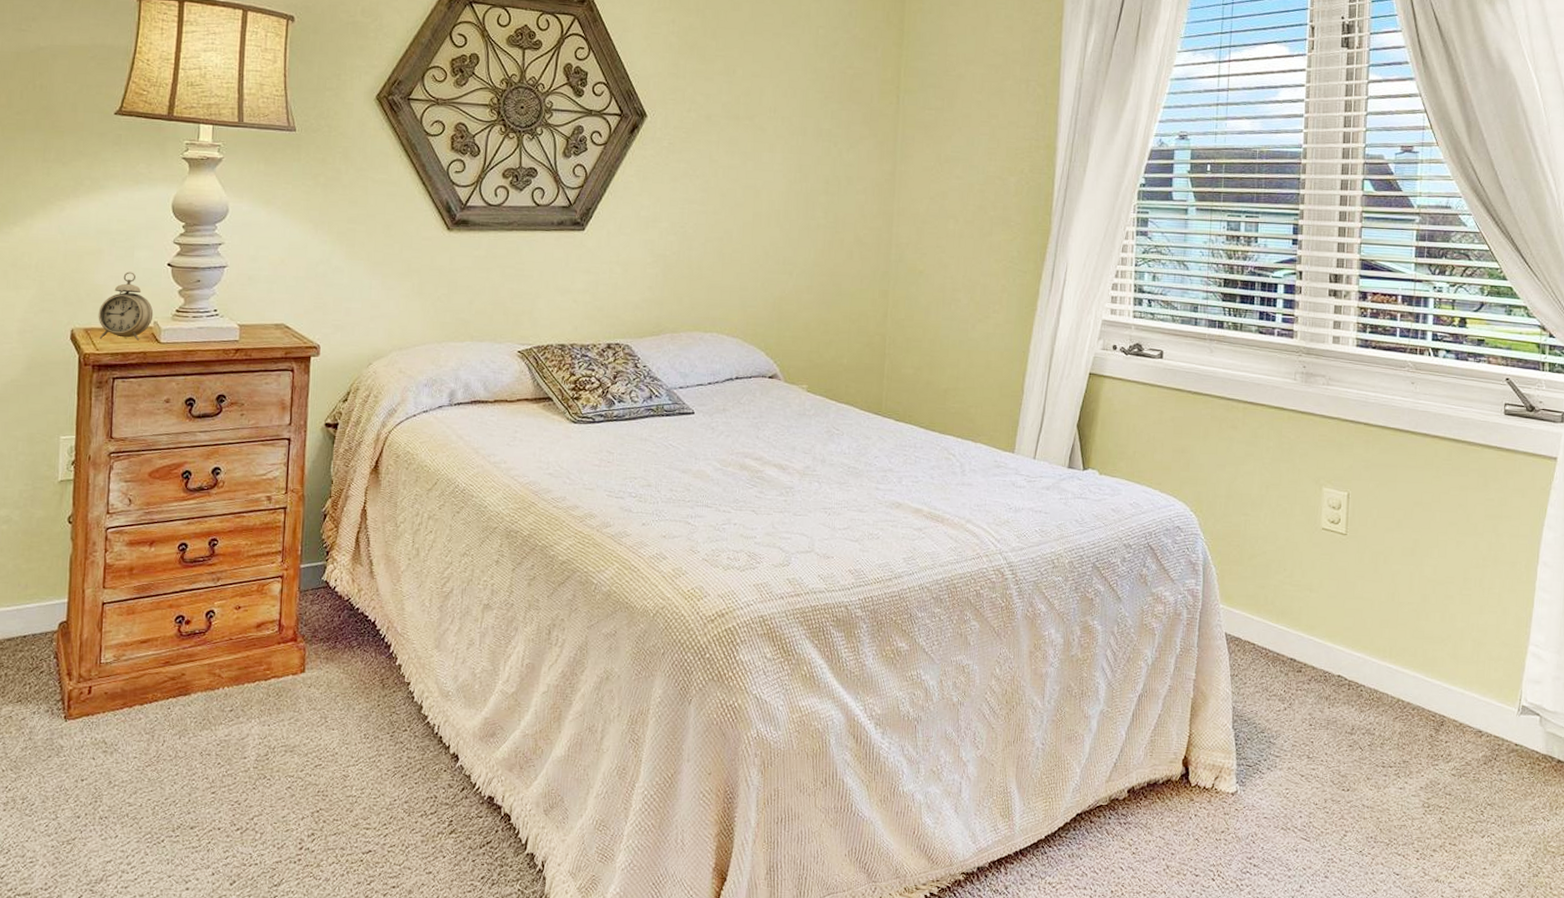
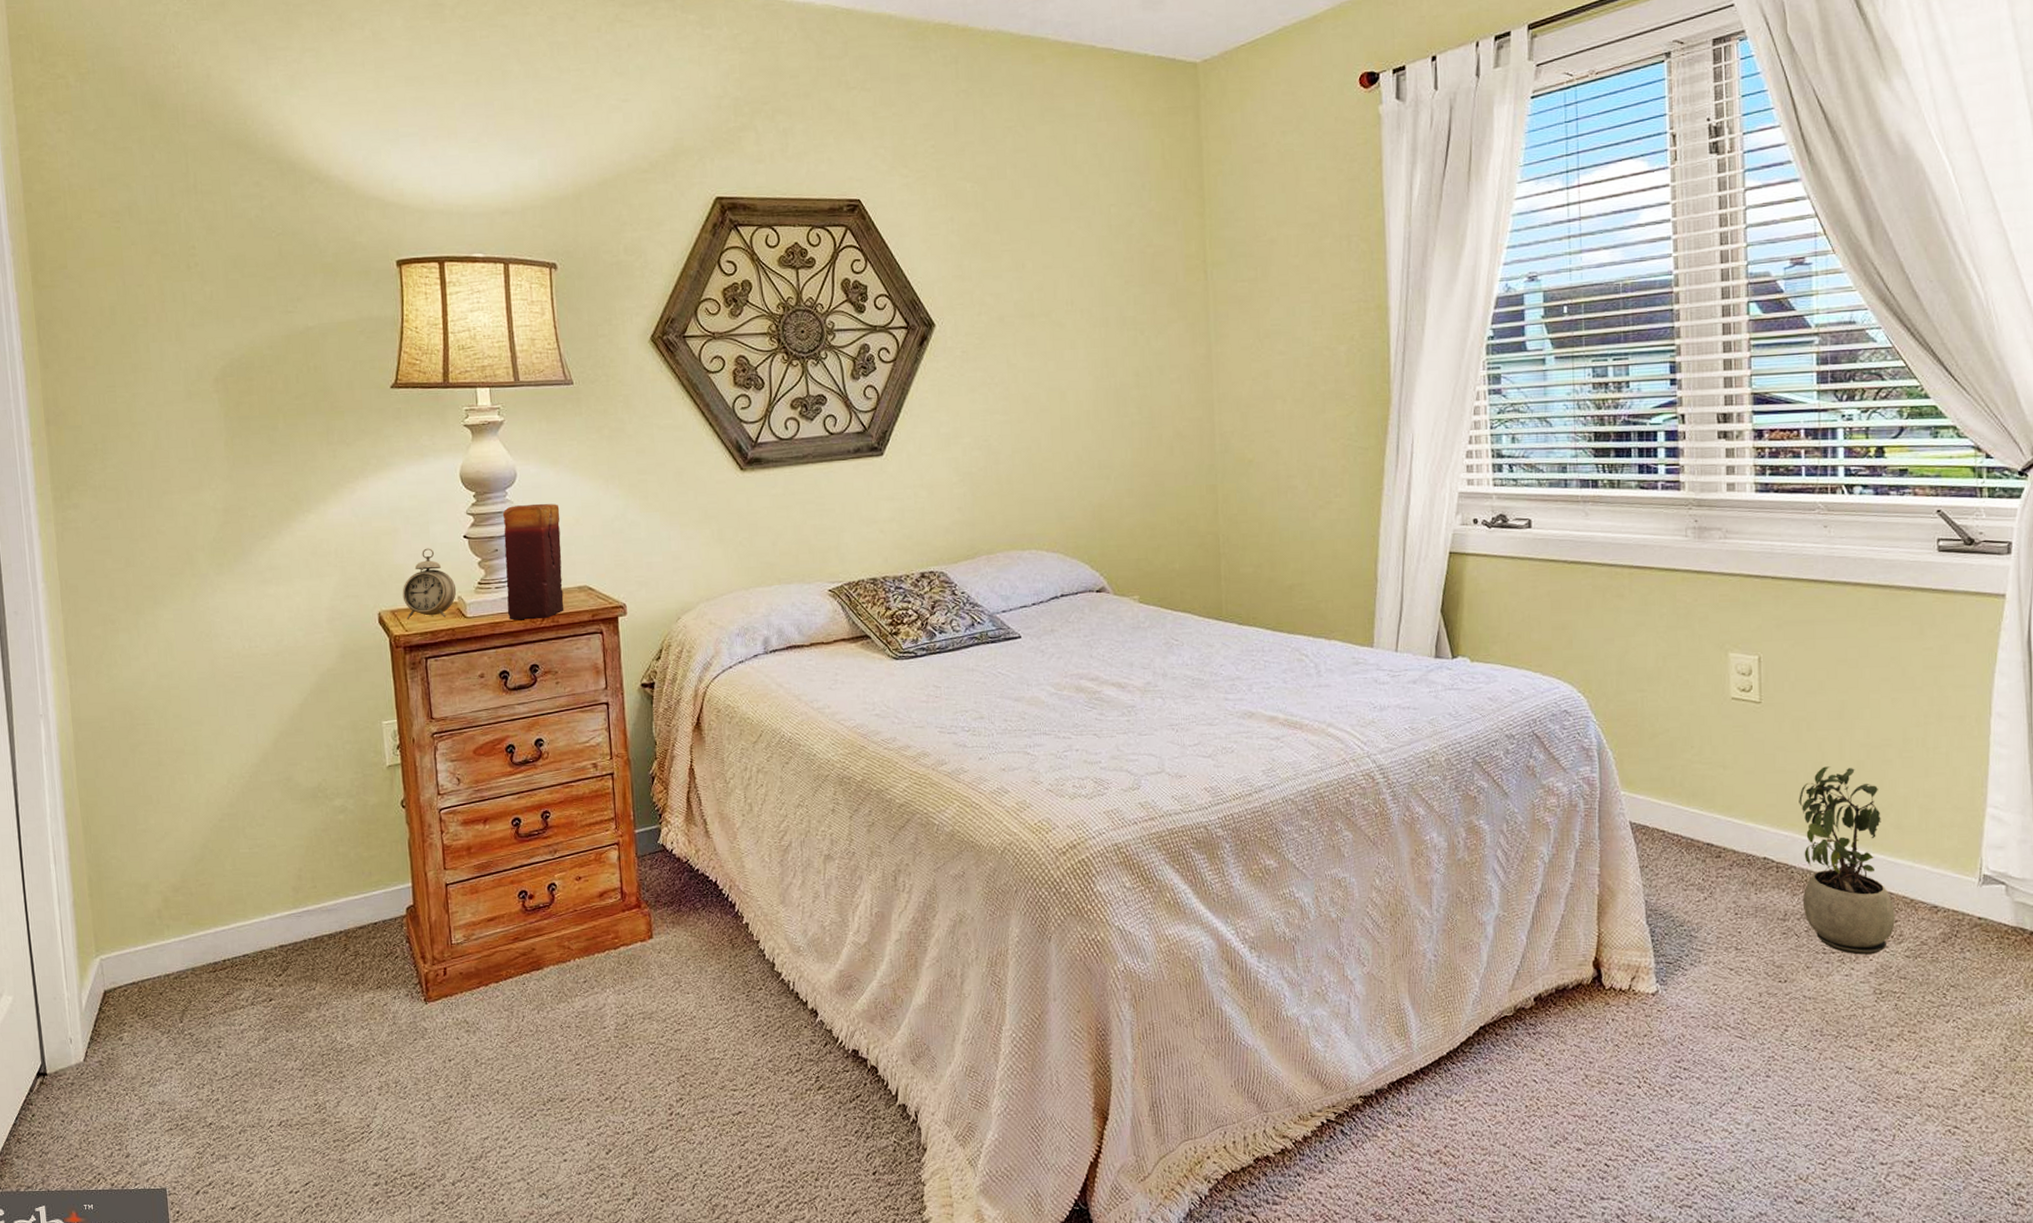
candle: none [201,240,267,352] -> present [502,503,564,620]
potted plant: none [1368,597,1446,771] -> present [1799,766,1895,955]

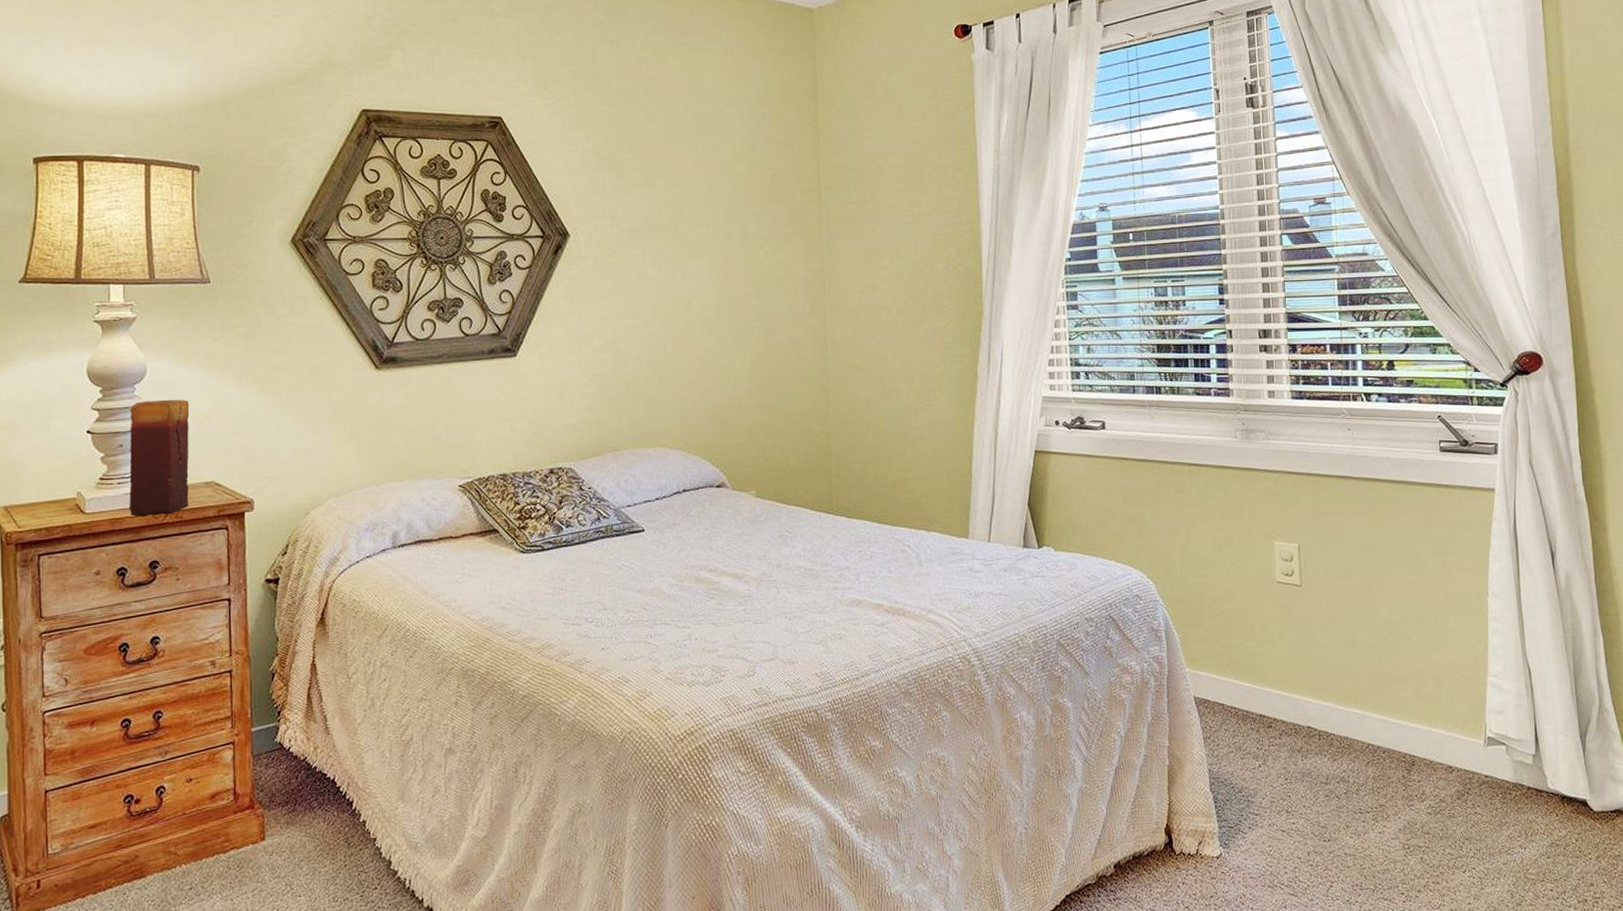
alarm clock: present [402,548,457,619] -> none [17,443,76,516]
potted plant: present [1799,766,1895,955] -> none [1335,642,1418,814]

